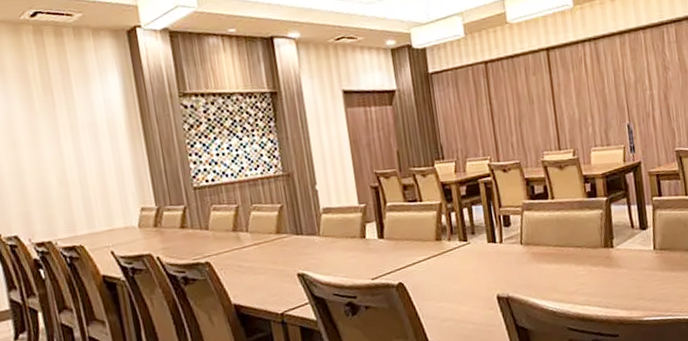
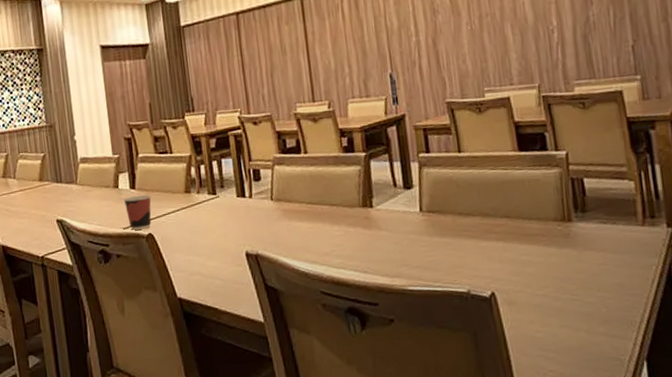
cup: none [371,244,402,281] -> present [123,195,152,231]

